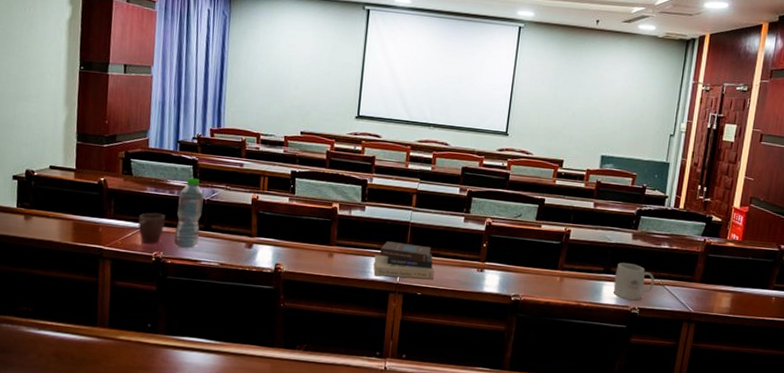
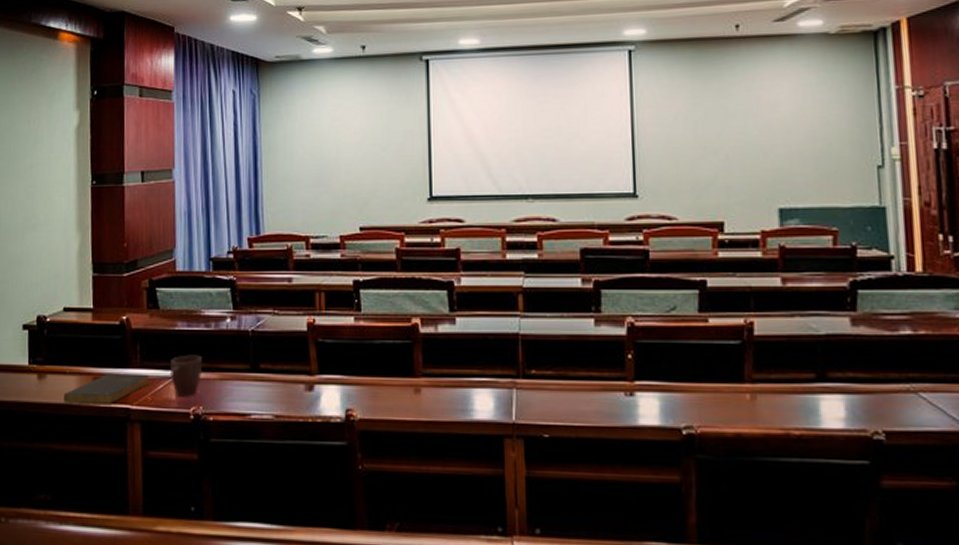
book: none [47,221,121,244] -> present [64,374,149,404]
water bottle: present [173,177,204,248] -> none [214,304,247,398]
books: present [373,241,434,280] -> none [476,364,564,416]
mug: present [613,262,655,301] -> none [834,363,902,421]

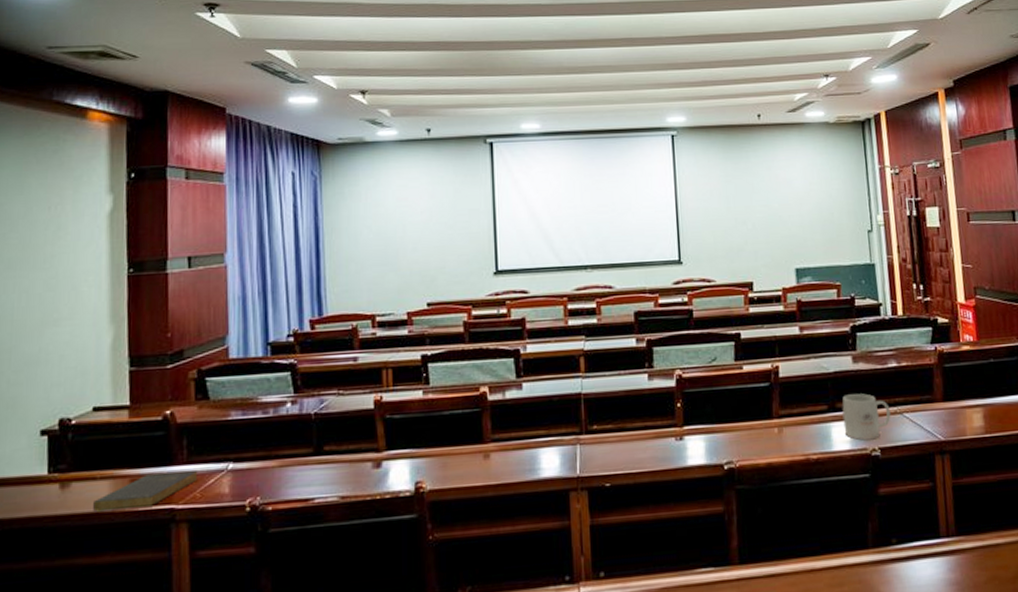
mug: present [170,354,202,397] -> none [223,443,259,489]
mug: none [834,363,902,421] -> present [841,393,891,441]

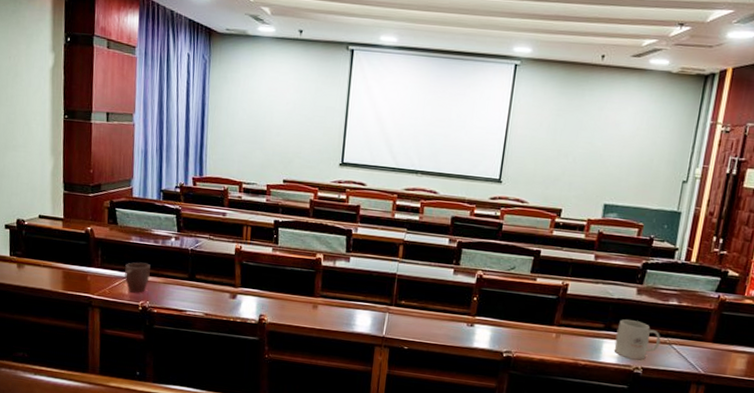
book: present [93,471,198,512] -> none [39,270,108,292]
mug: none [223,443,259,489] -> present [125,262,150,293]

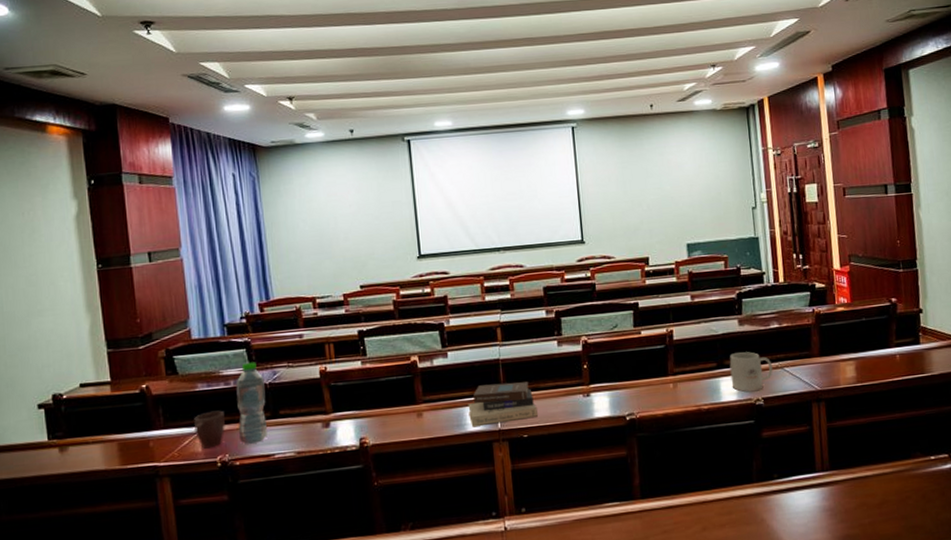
water bottle: none [159,227,188,298] -> present [236,362,268,444]
books: none [358,293,422,334] -> present [468,382,538,428]

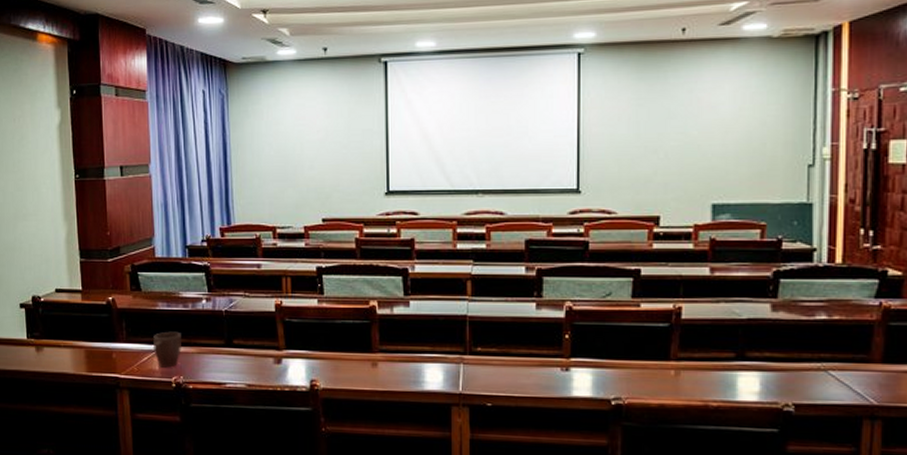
water bottle: present [236,362,268,444] -> none [193,287,221,369]
books: present [468,382,538,428] -> none [427,342,505,387]
mug: present [729,351,773,393] -> none [753,344,812,395]

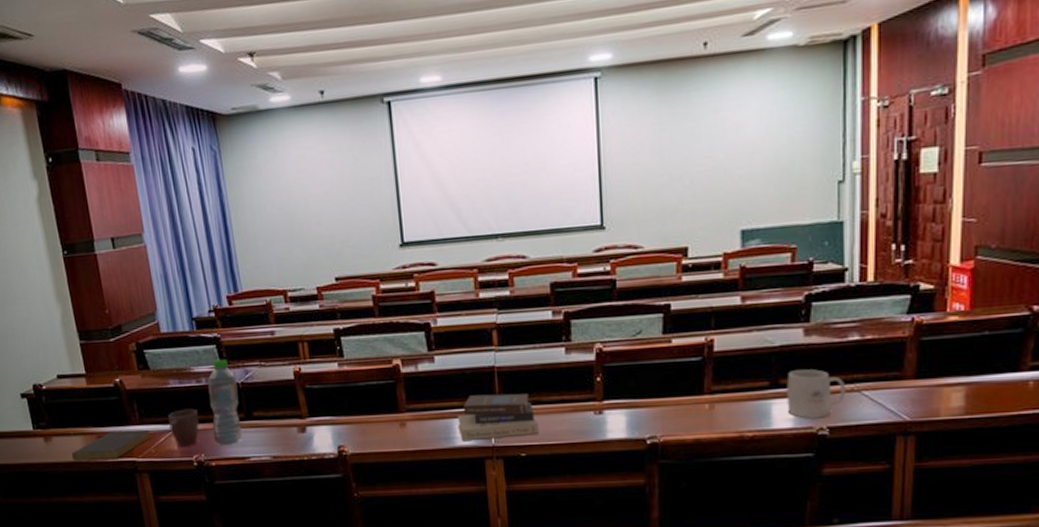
book: none [60,348,135,373] -> present [72,430,151,462]
water bottle: none [193,287,221,369] -> present [207,359,243,445]
books: none [427,342,505,387] -> present [457,393,539,442]
mug: none [753,344,812,395] -> present [786,369,846,419]

